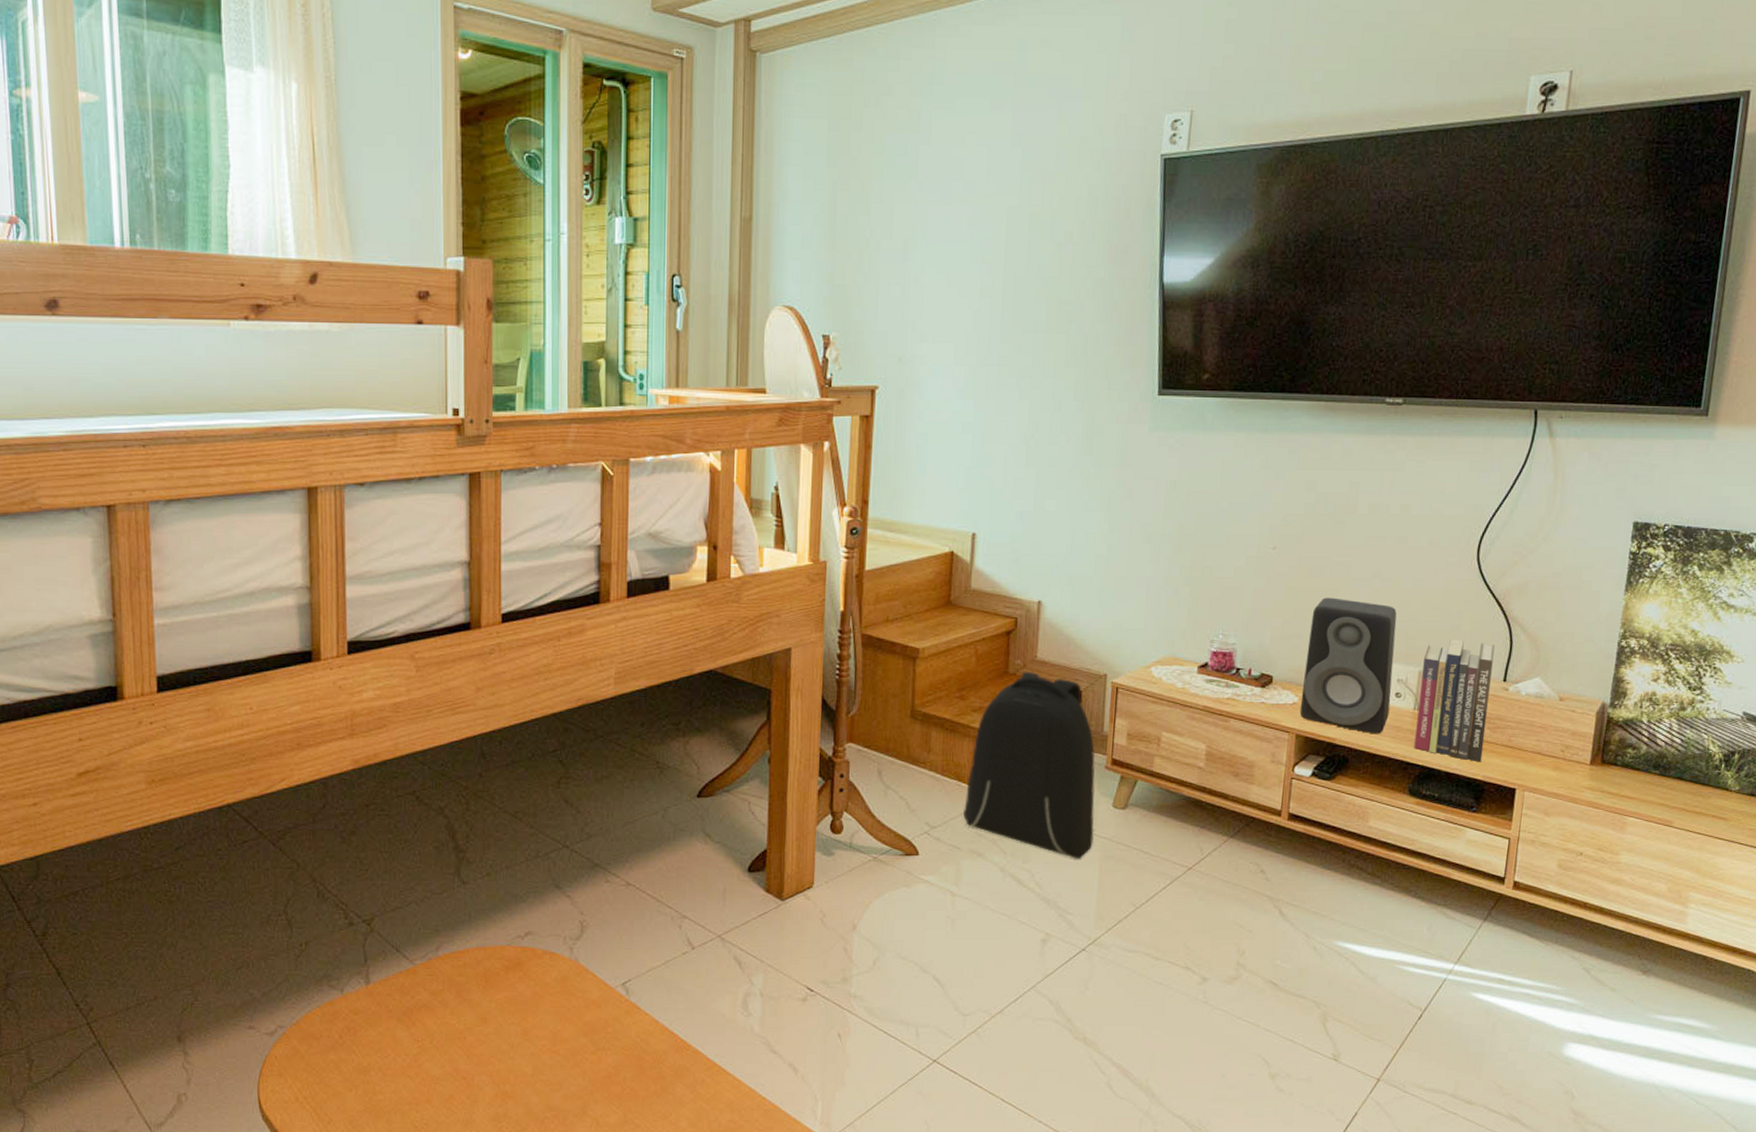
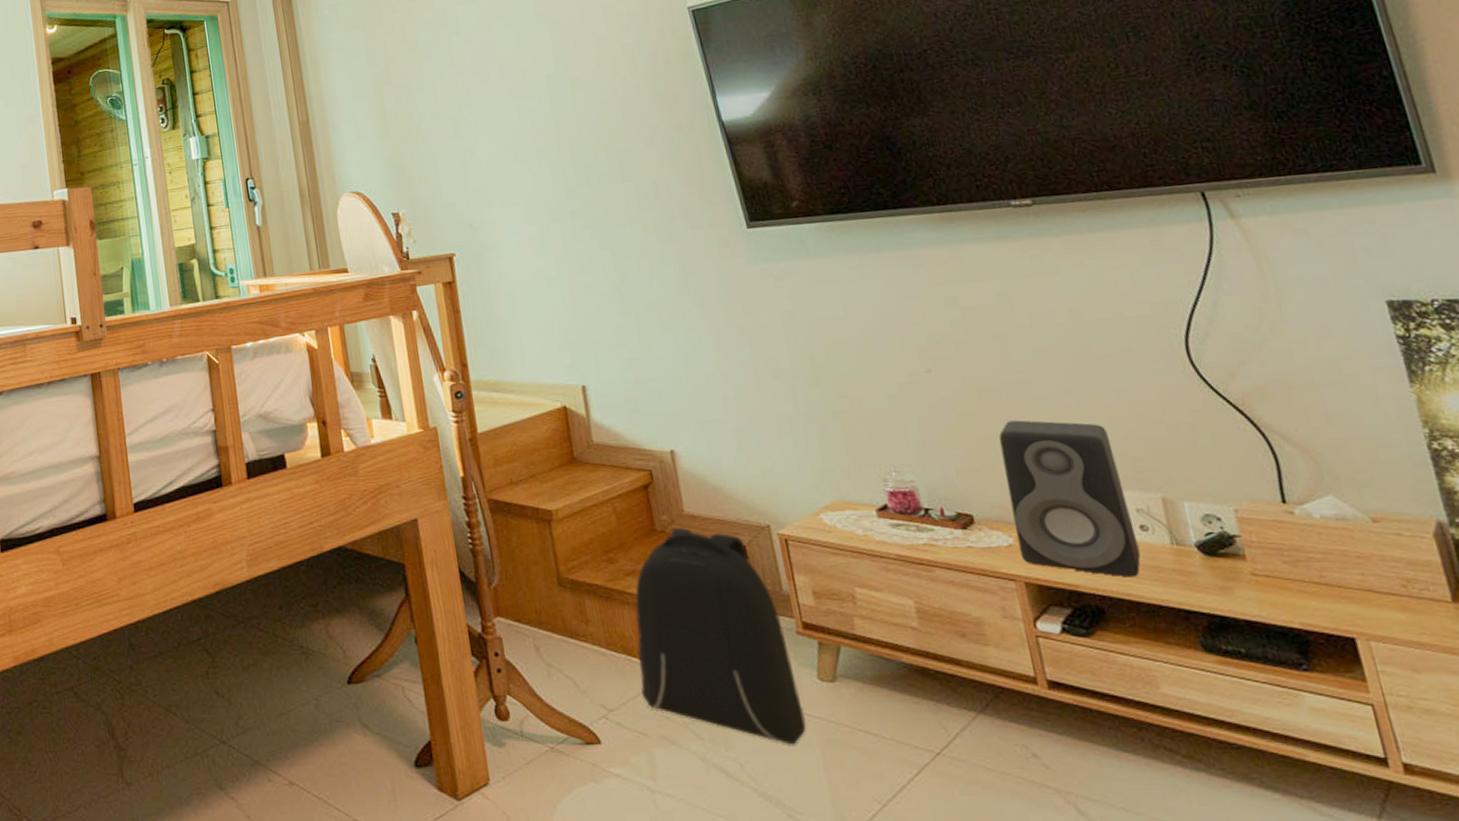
books: present [1414,639,1495,762] -> none [1161,456,1291,606]

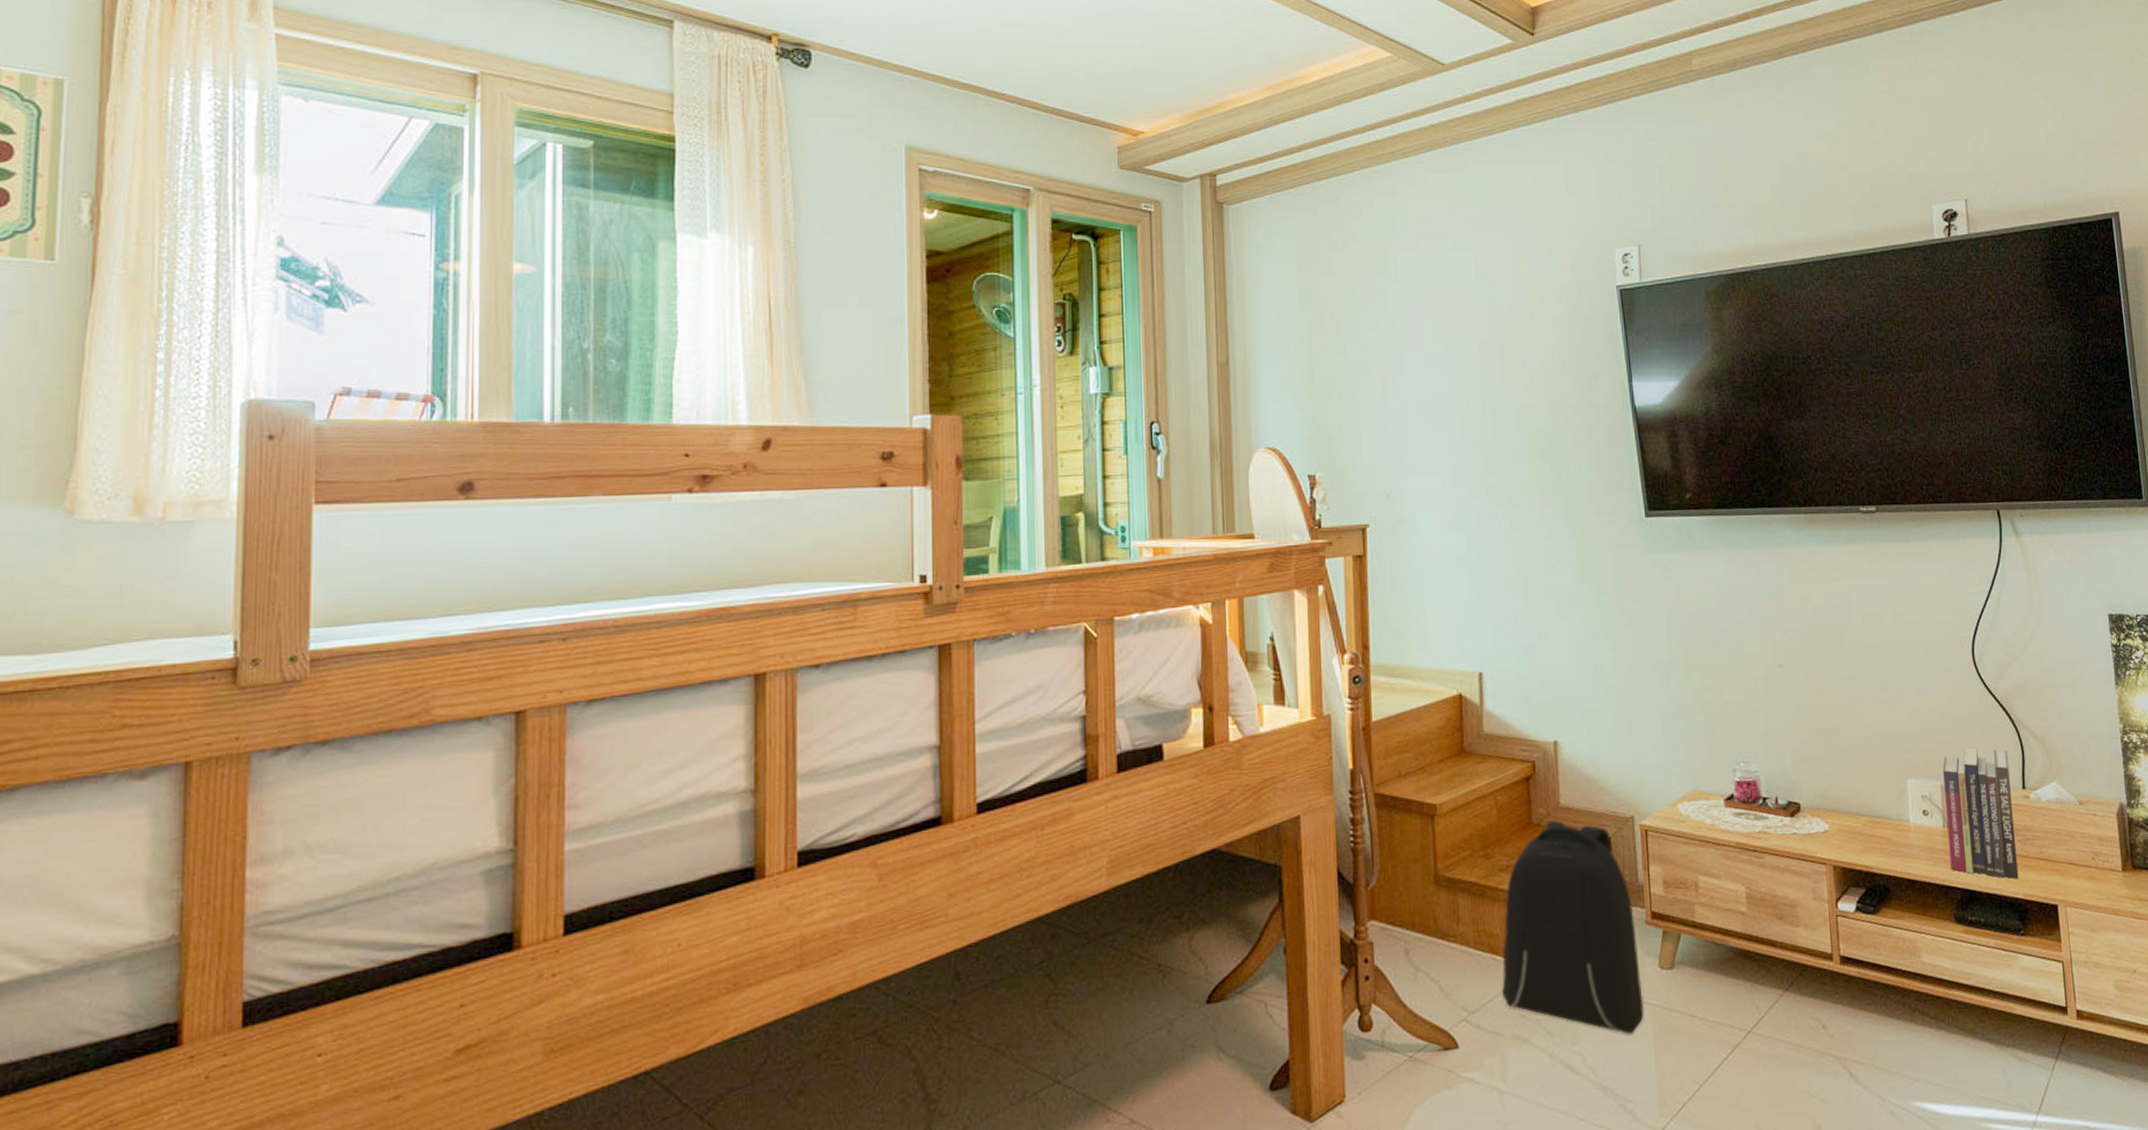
speaker: present [998,420,1141,578] -> none [1827,713,1921,858]
books: none [1161,456,1291,606] -> present [1943,747,2019,879]

